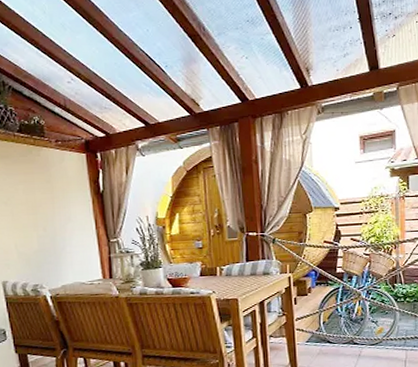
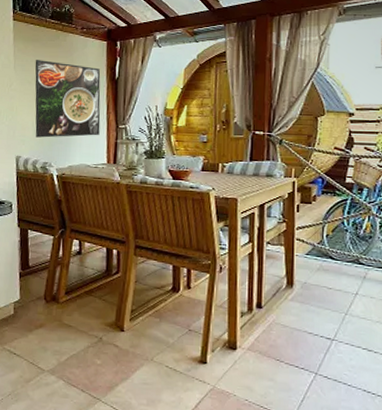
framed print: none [8,178,91,260] -> present [35,60,101,138]

